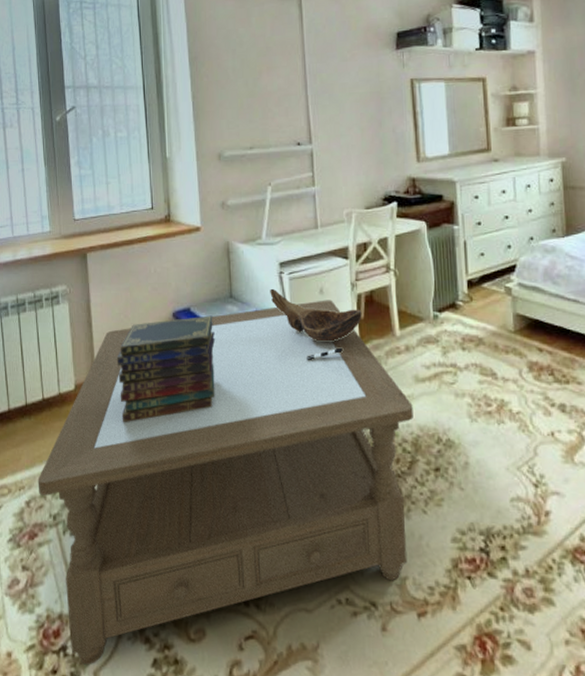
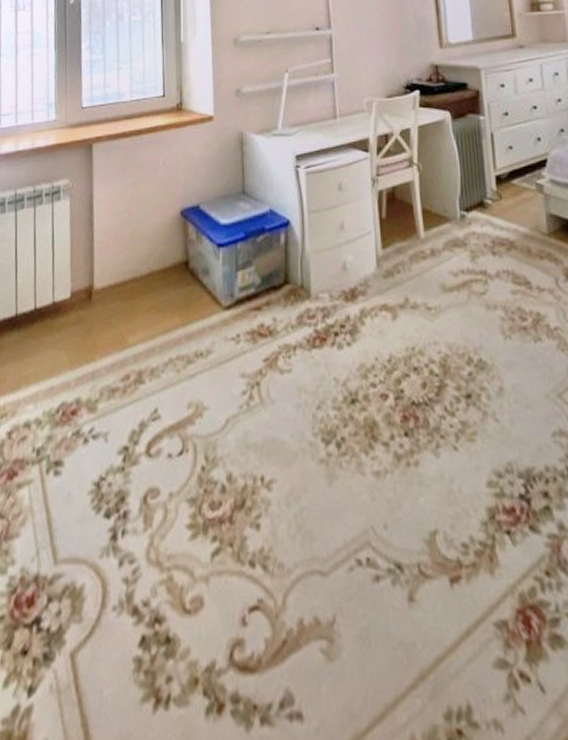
coffee table: present [37,300,413,665] -> none [22,197,441,644]
book stack: present [116,315,215,423] -> none [118,214,225,338]
decorative bowl: present [270,288,362,361] -> none [285,184,384,267]

